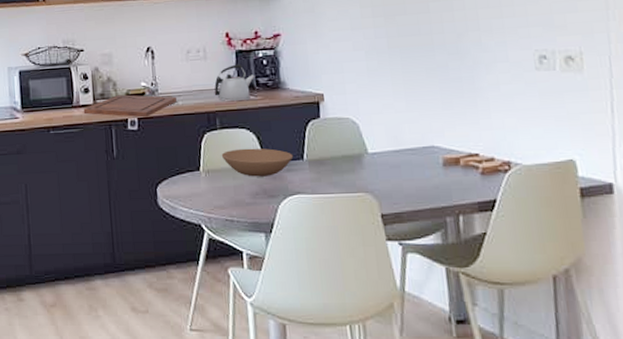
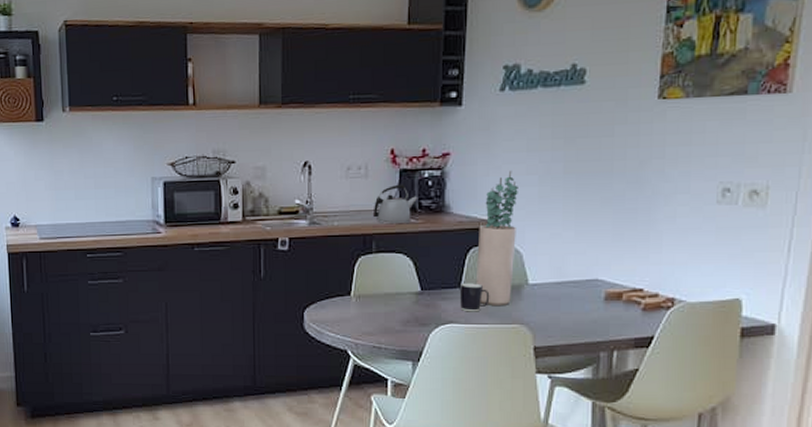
cutting board: present [83,94,177,118] -> none [231,212,332,238]
bowl: present [221,148,294,177] -> none [374,274,450,304]
mug: none [303,154,333,183] -> present [460,283,490,312]
vase: none [314,47,353,175] -> present [475,170,518,305]

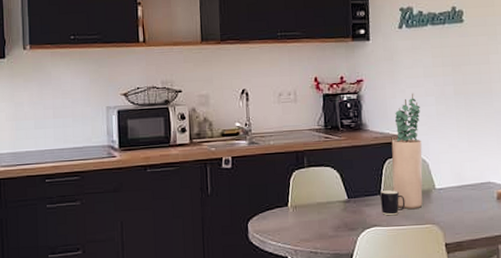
kettle: present [372,184,418,224] -> none [302,106,340,141]

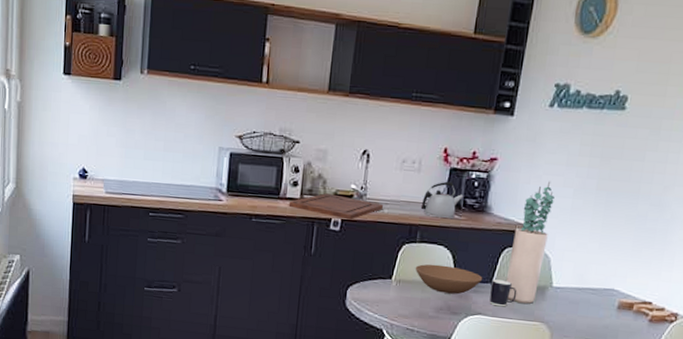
cutting board: none [180,134,268,156] -> present [288,193,383,220]
kettle: none [302,106,340,141] -> present [420,181,464,220]
bowl: none [308,184,372,212] -> present [415,264,483,295]

